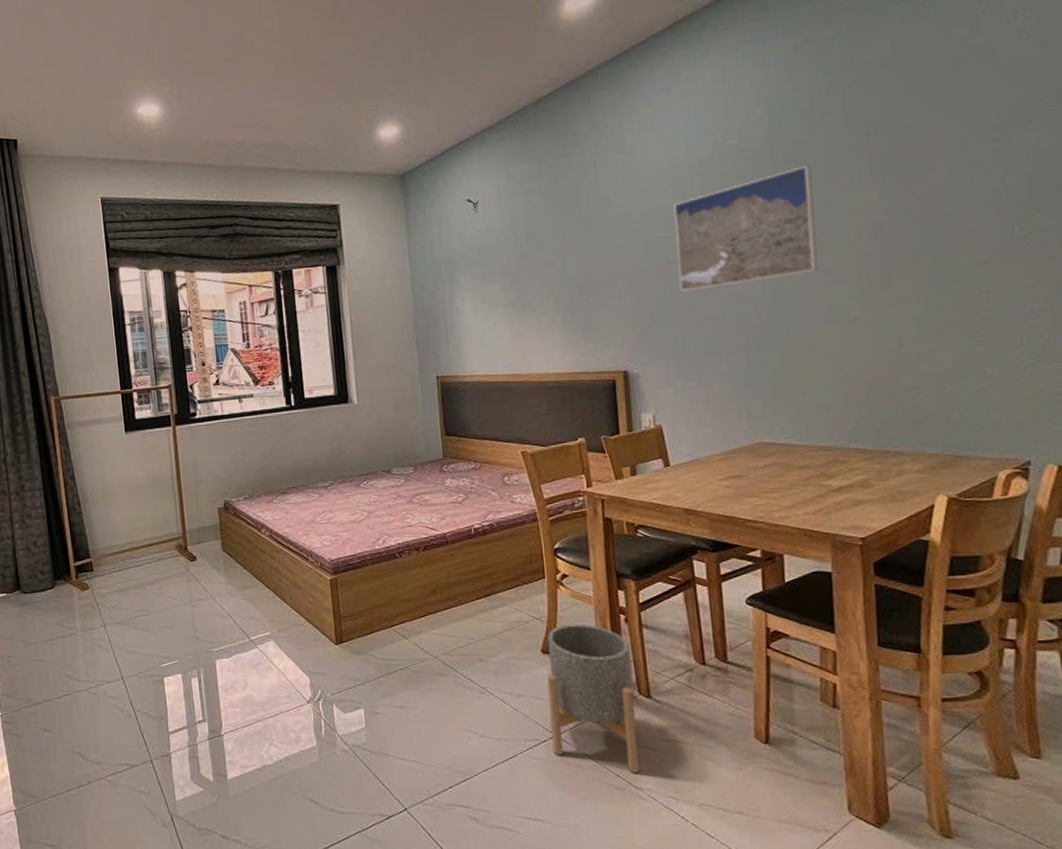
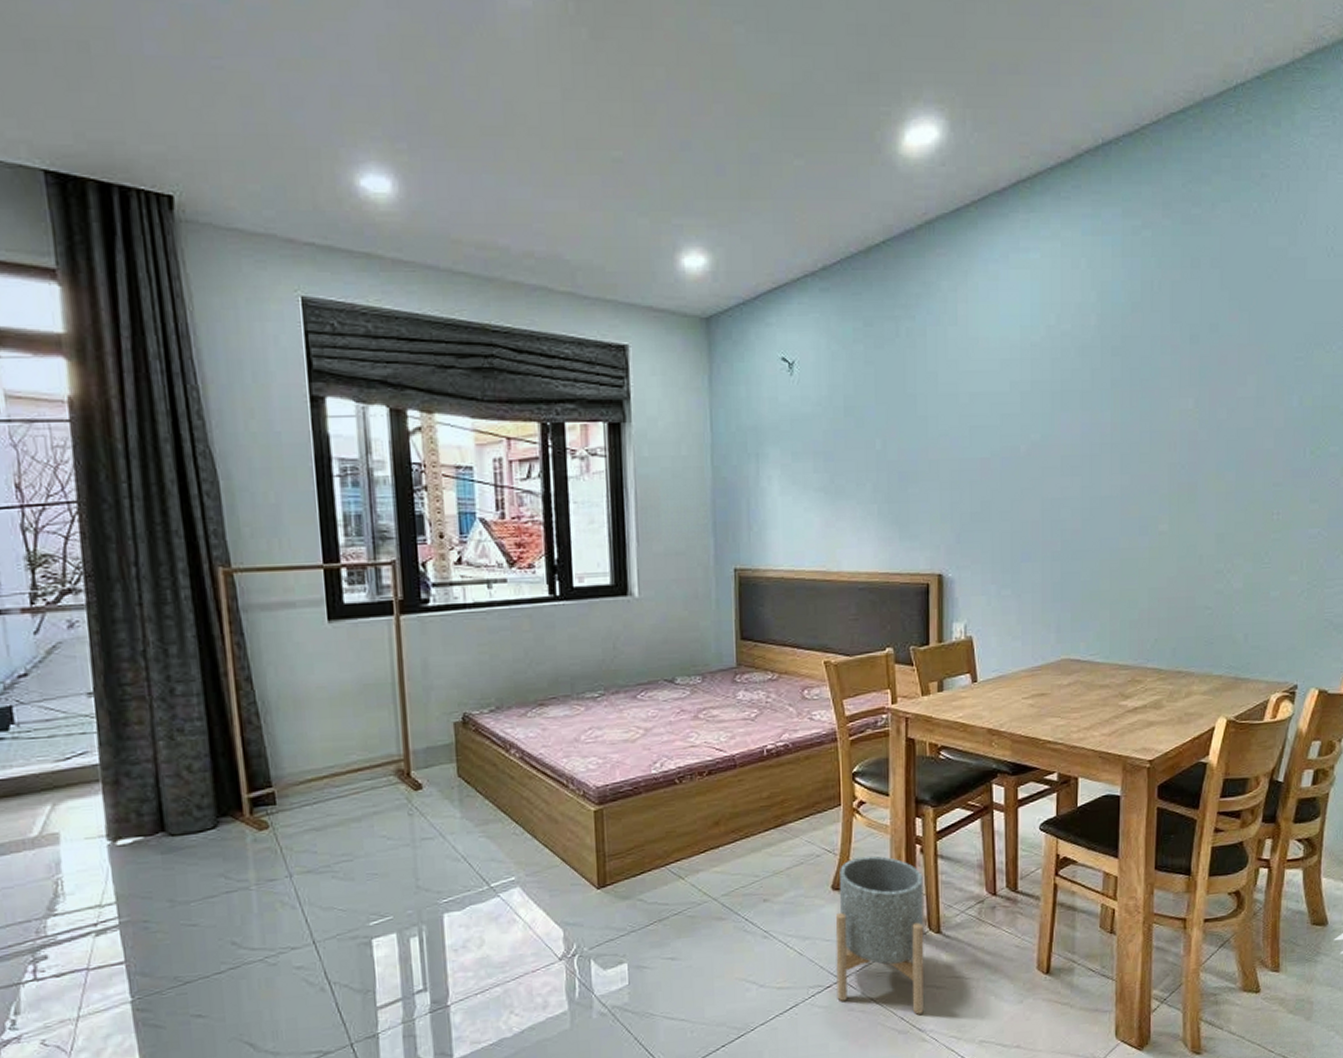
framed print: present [674,165,819,292] -> none [1001,363,1137,490]

